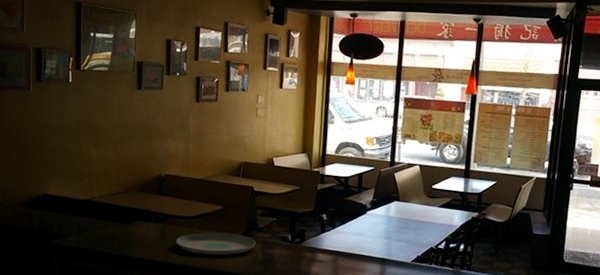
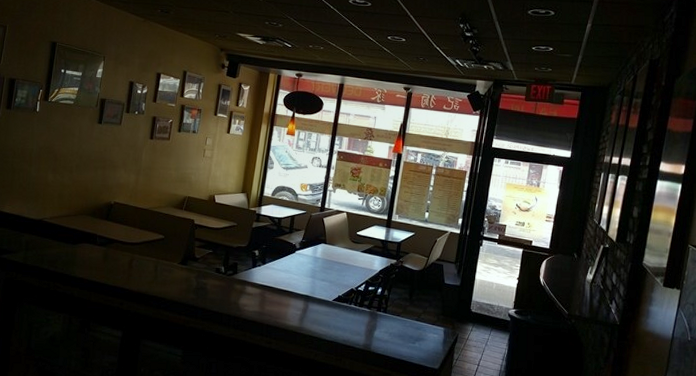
plate: present [175,232,256,256] -> none [116,258,192,282]

